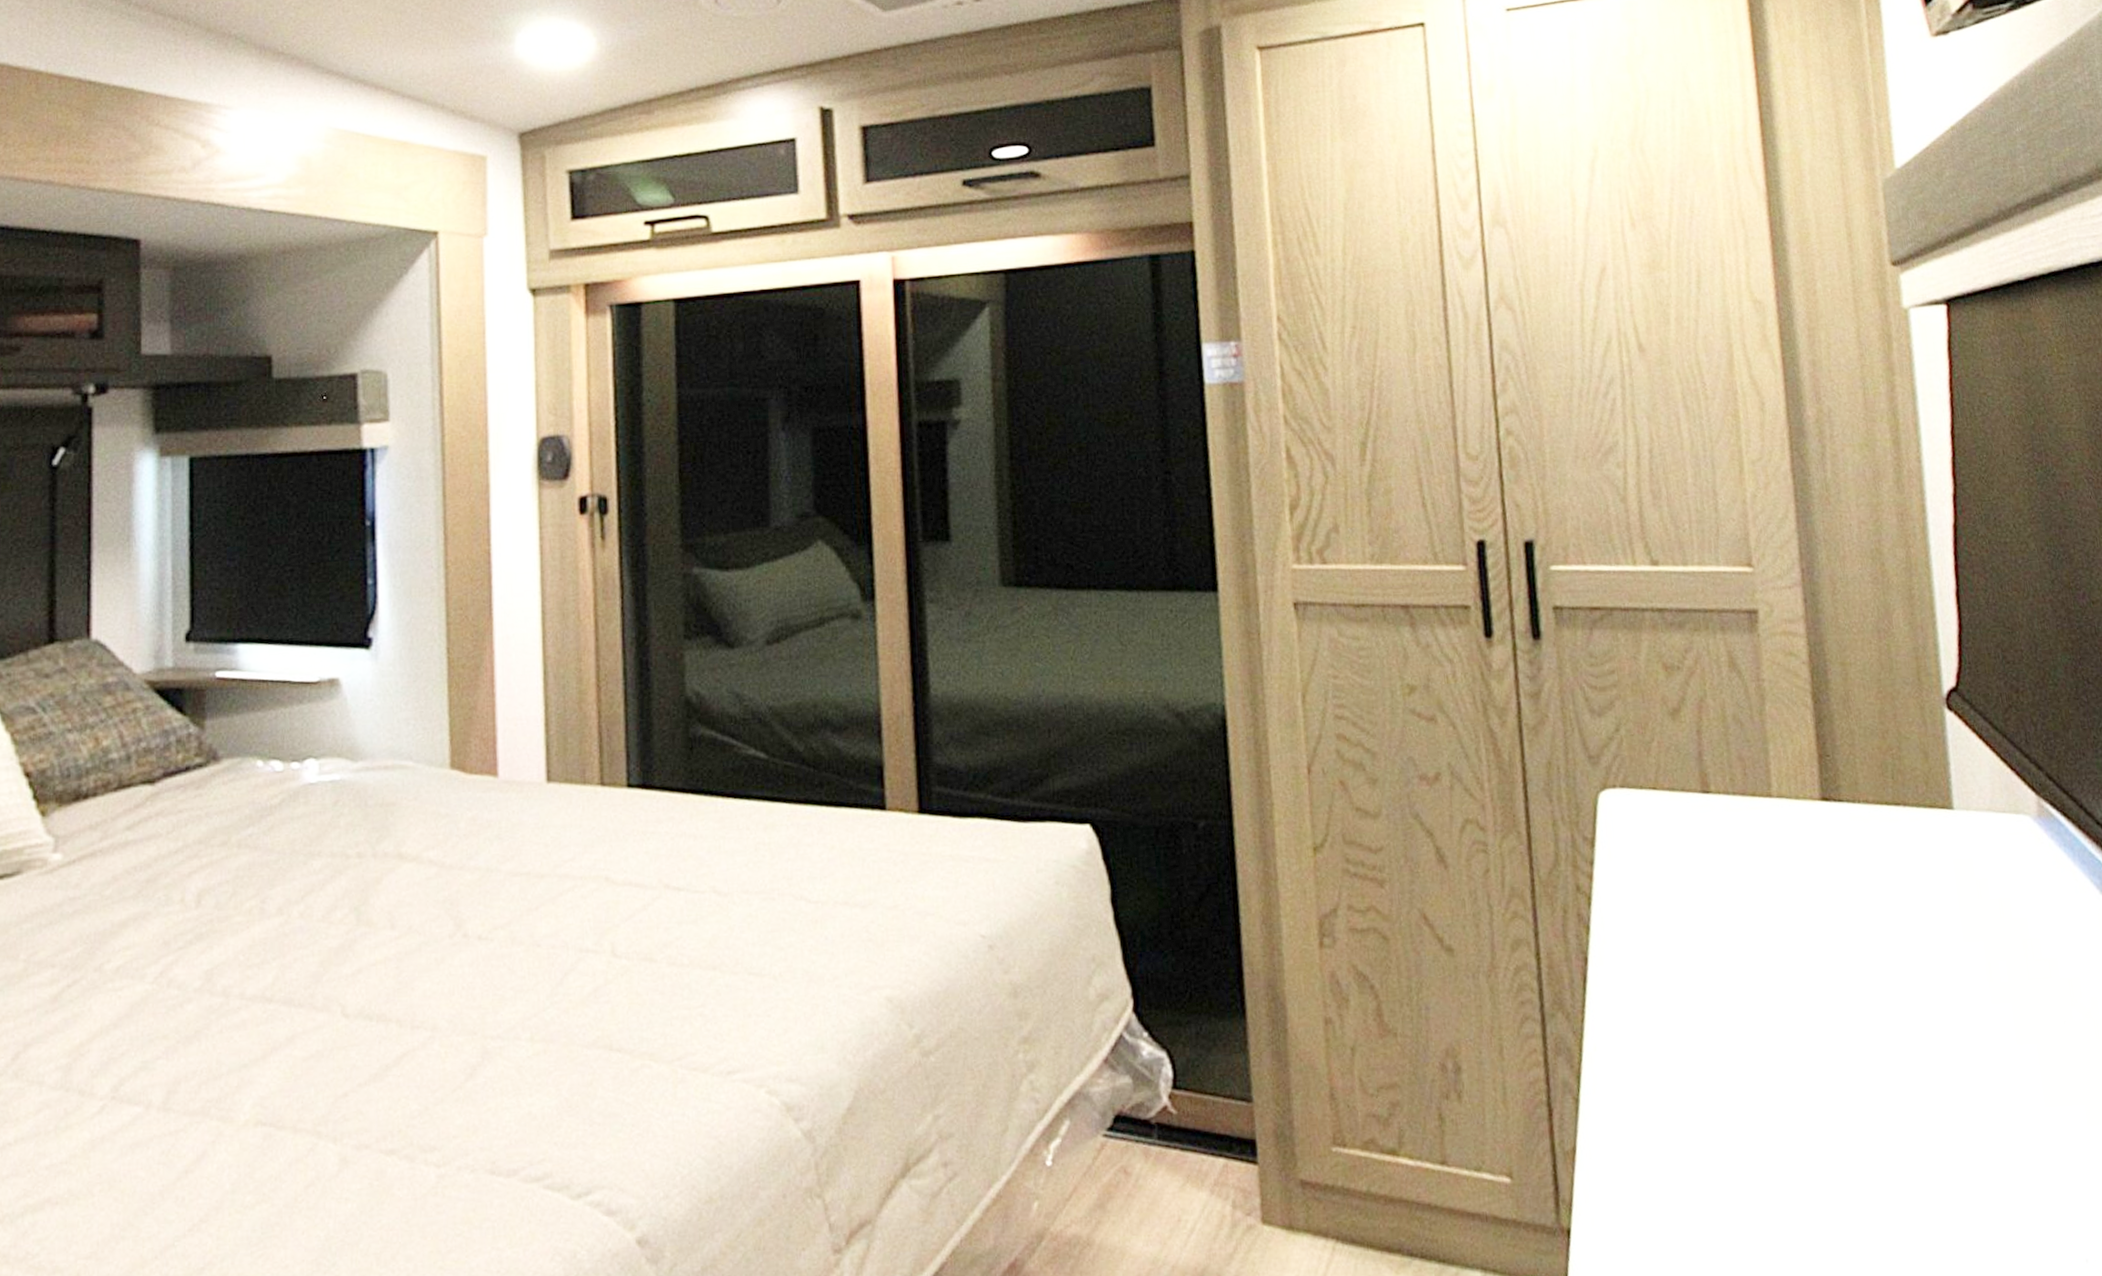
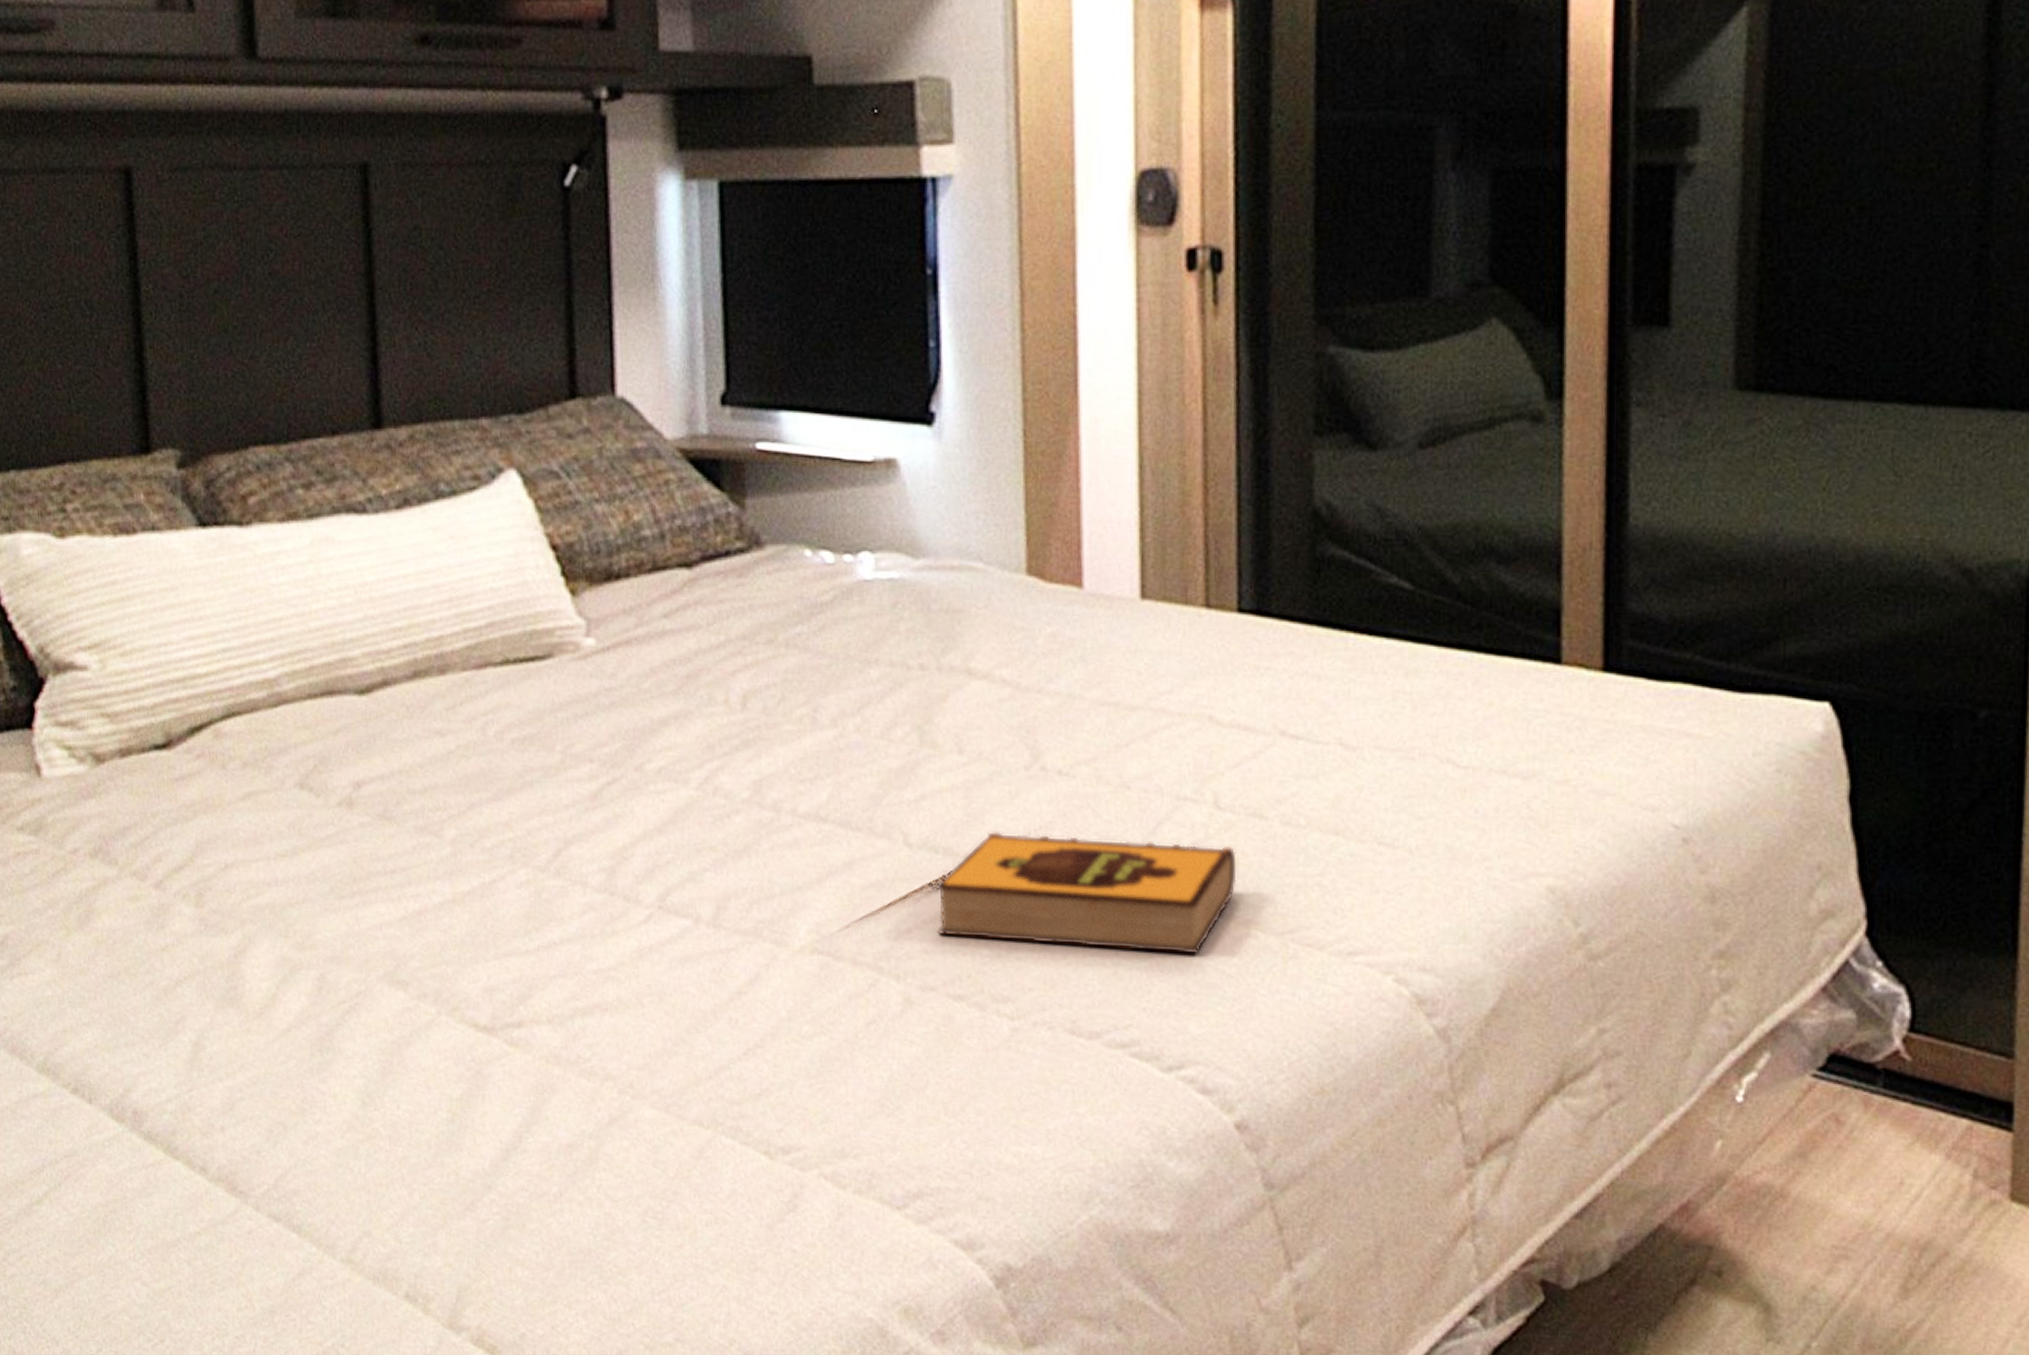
hardback book: none [370,989,632,1096] -> present [936,832,1237,954]

